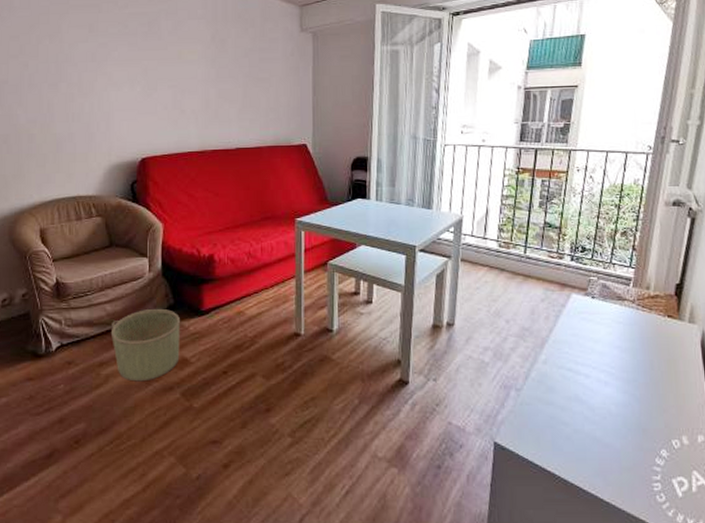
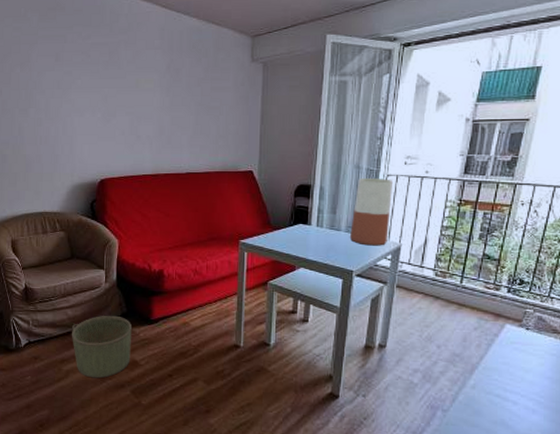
vase: none [411,148,451,219] -> present [350,178,392,246]

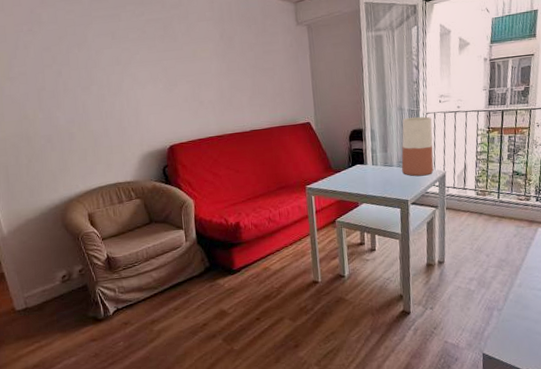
basket: present [71,315,133,379] -> none [158,271,219,334]

